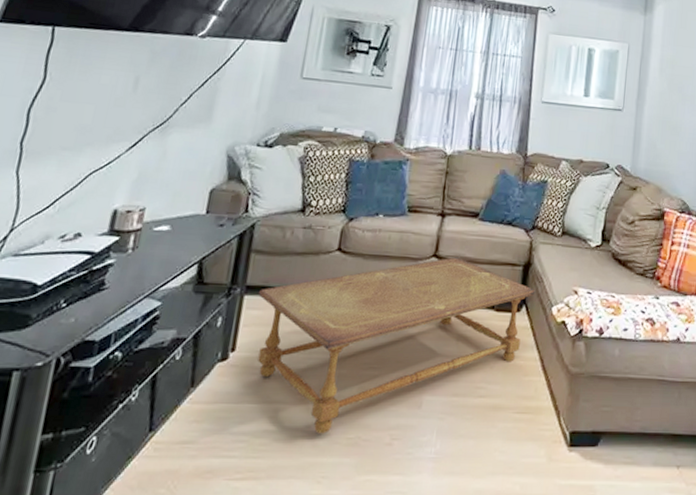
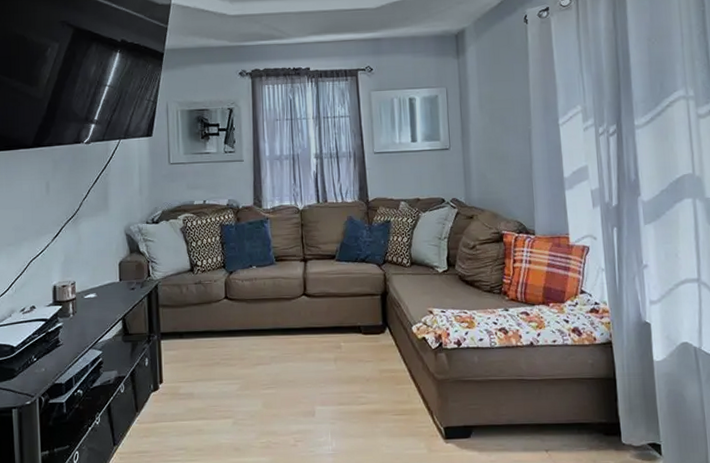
coffee table: present [257,257,536,434] -> none [170,293,395,440]

